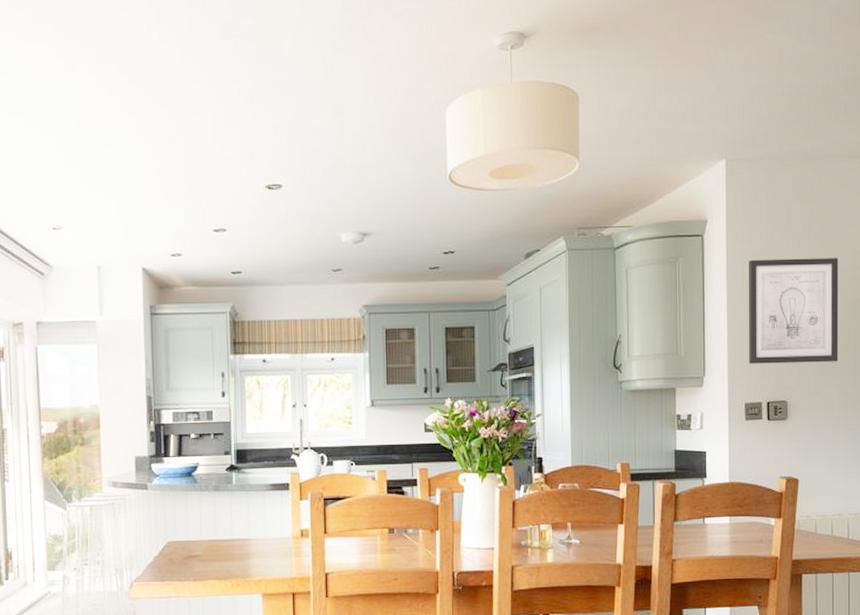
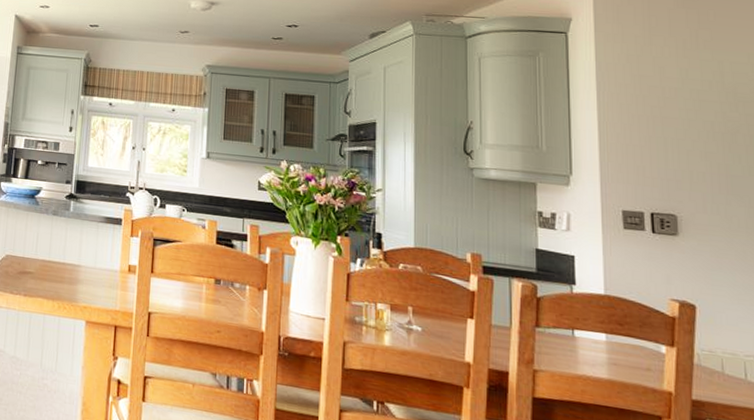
wall art: present [749,258,839,364] -> none [623,62,743,181]

